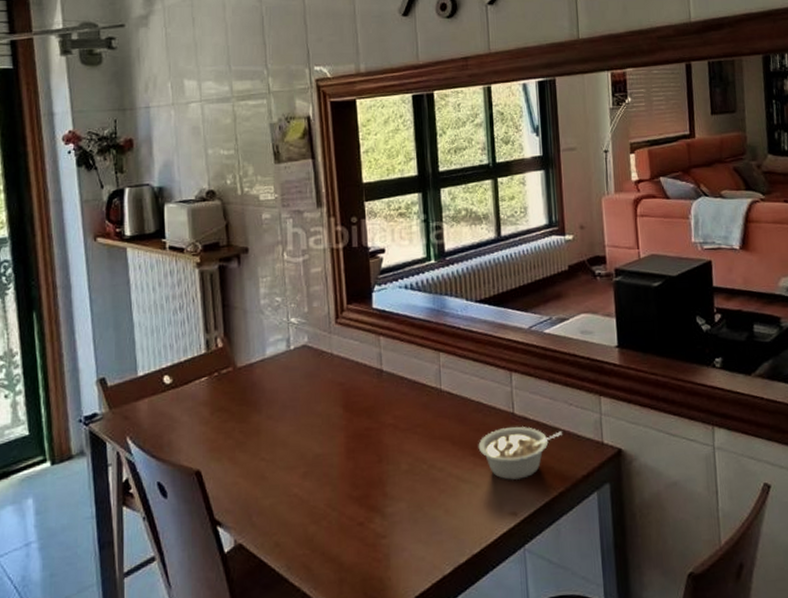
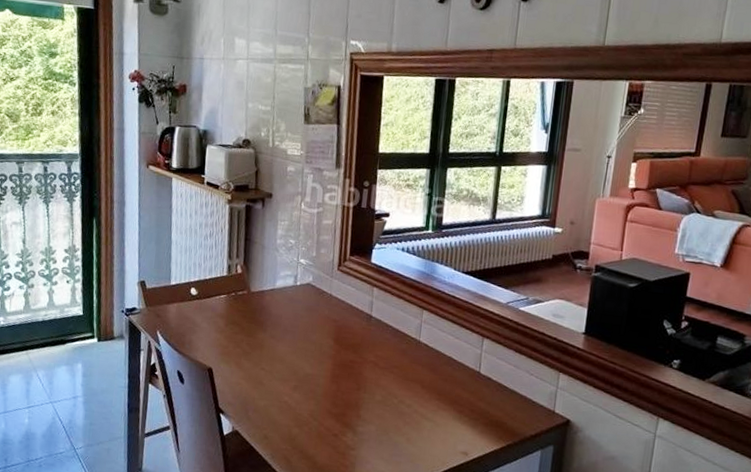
legume: present [478,426,562,481] -> none [443,382,519,428]

